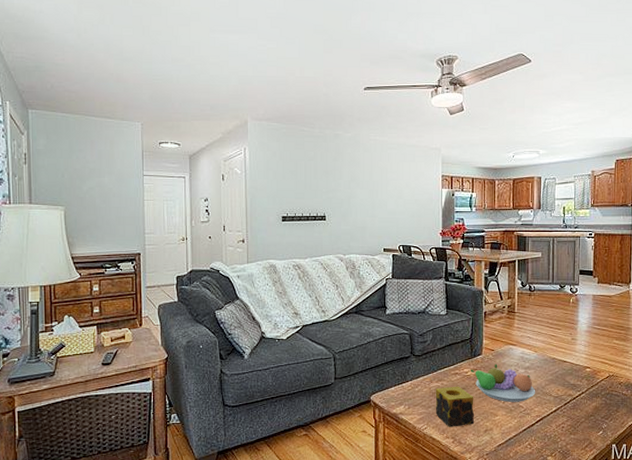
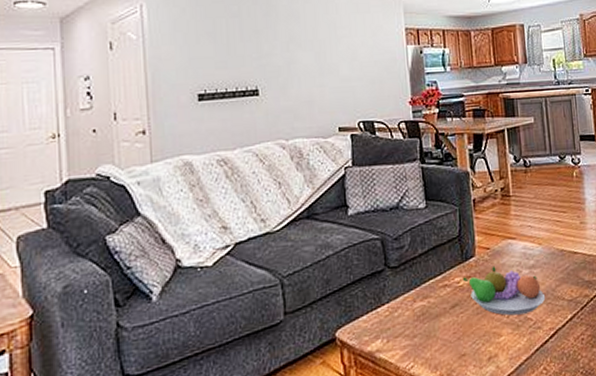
candle: present [435,386,475,427] -> none [420,302,475,361]

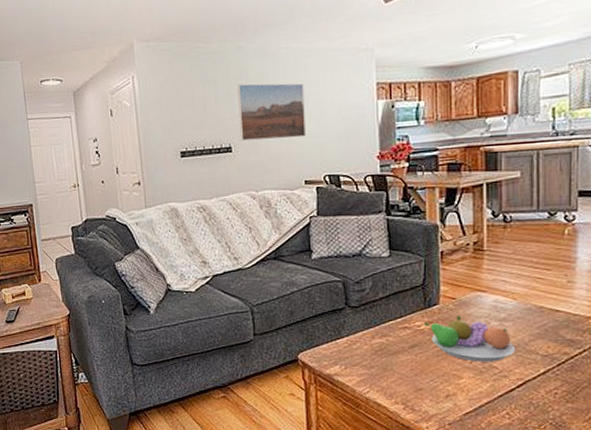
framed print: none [265,21,338,83] -> present [237,83,306,141]

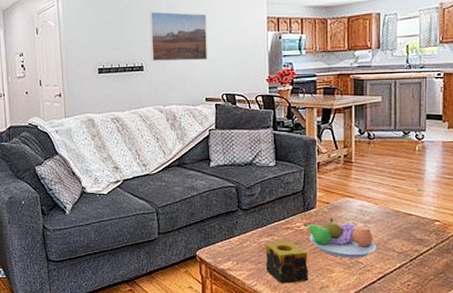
candle: none [378,342,432,391] -> present [265,241,309,284]

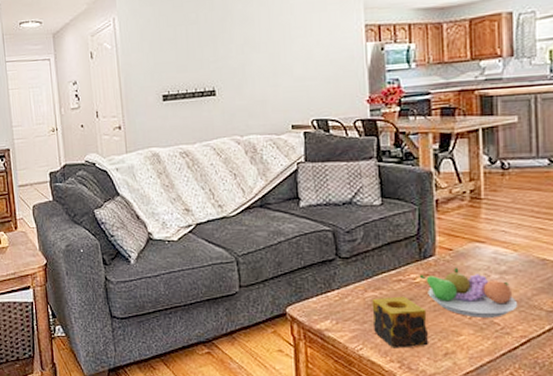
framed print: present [150,12,207,61] -> none [221,25,292,84]

